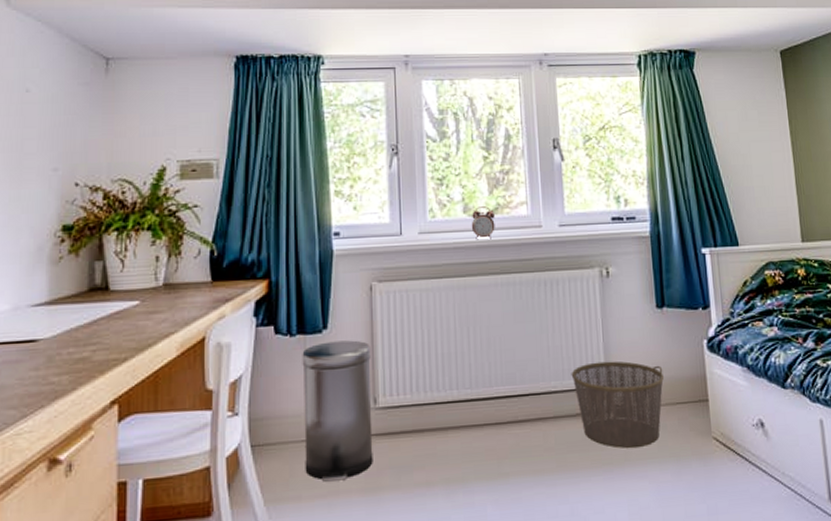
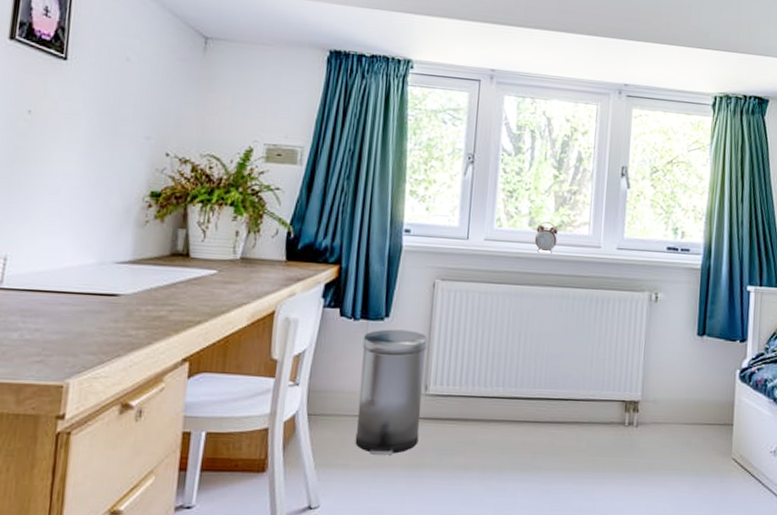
basket: present [571,361,664,448] -> none [609,377,695,459]

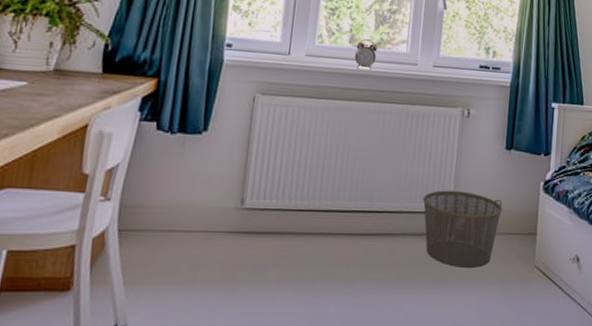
pedal bin: present [355,329,428,455] -> none [167,143,246,270]
basket: none [609,377,695,459] -> present [422,190,503,268]

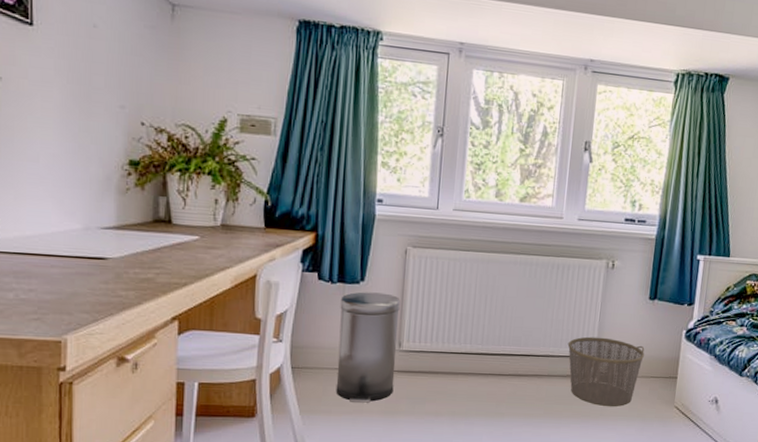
pedal bin: none [167,143,246,270] -> present [336,292,401,403]
alarm clock: present [354,39,377,70] -> none [500,193,523,224]

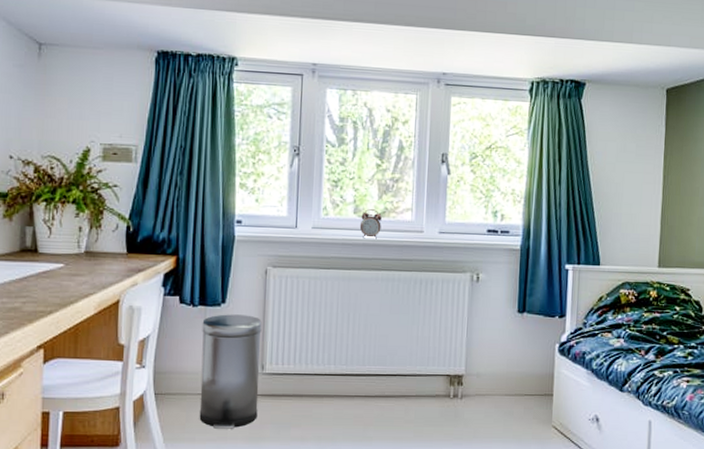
alarm clock: none [500,193,523,224] -> present [359,209,382,239]
basket: present [567,336,645,406] -> none [435,353,516,427]

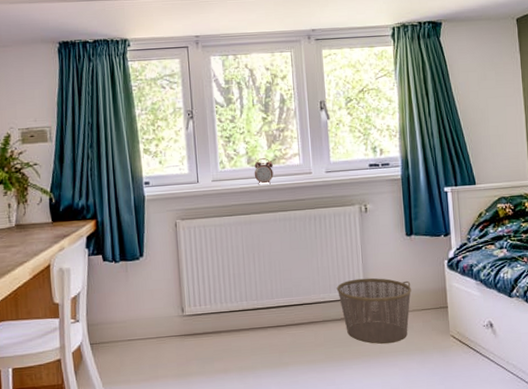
pedal bin: present [199,314,262,429] -> none [125,265,183,370]
basket: none [435,353,516,427] -> present [336,277,411,344]

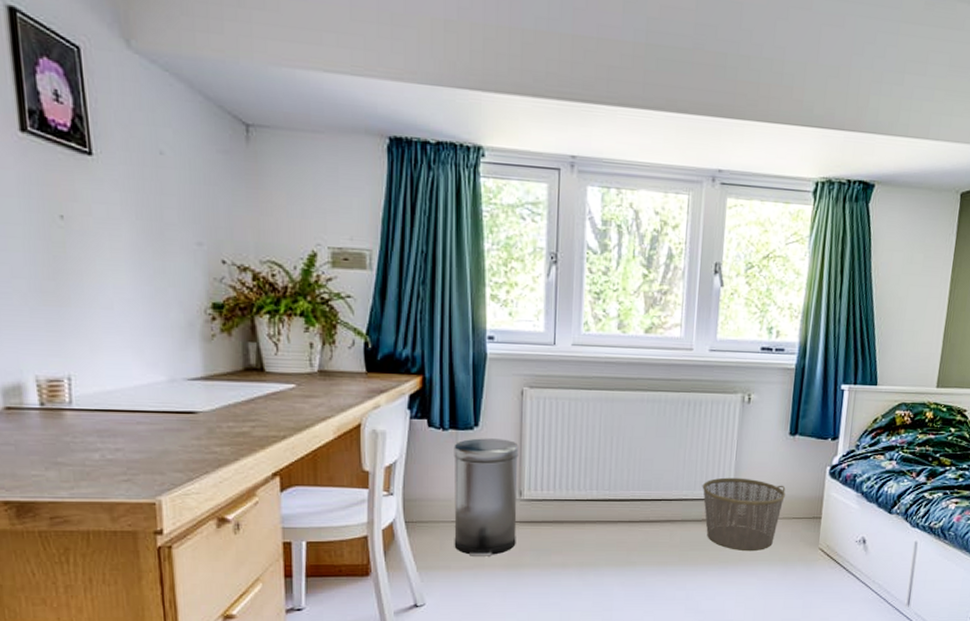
pedal bin: none [125,265,183,370] -> present [454,438,519,556]
alarm clock: present [254,158,274,185] -> none [624,324,648,357]

